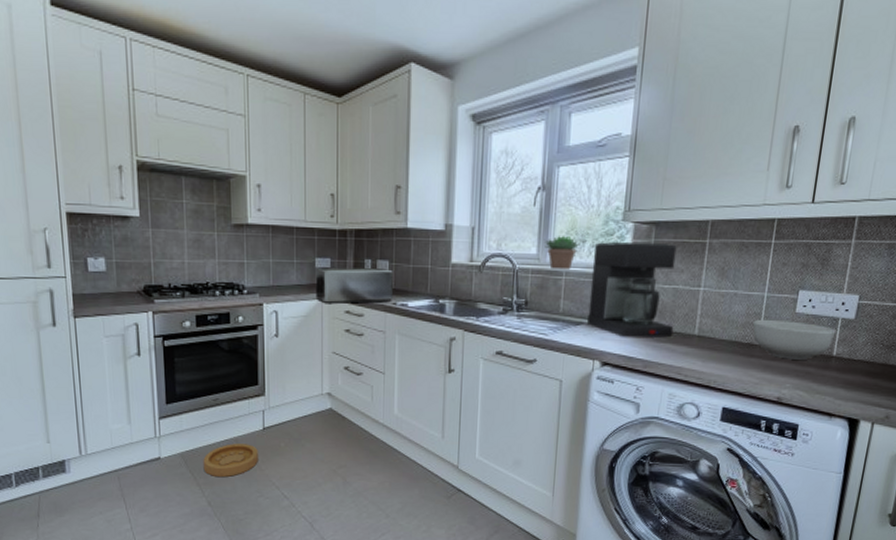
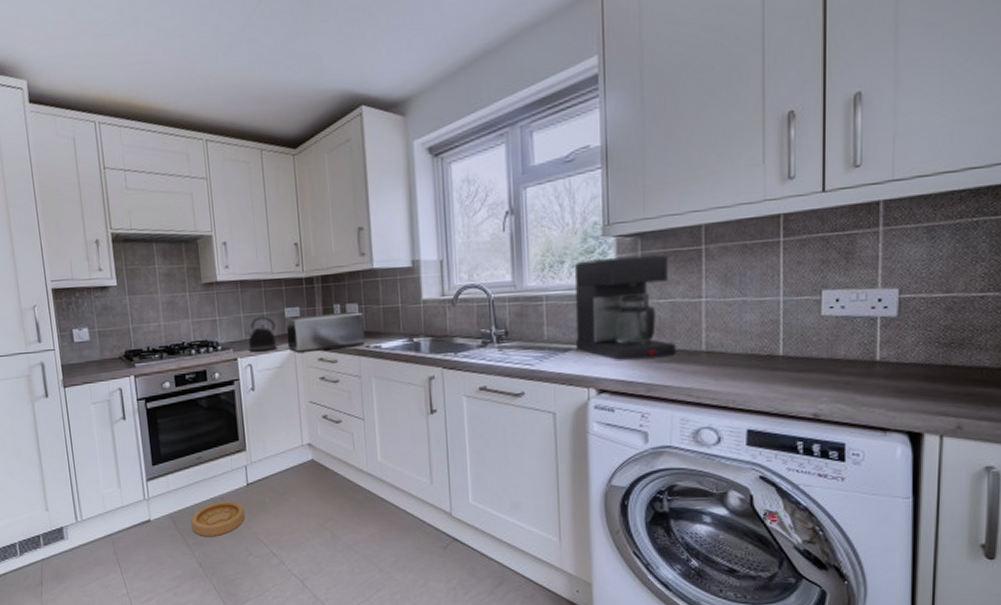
kettle: none [274,263,307,299] -> present [245,315,279,352]
succulent plant: present [545,235,579,270] -> none [519,258,557,295]
bowl: present [752,319,836,360] -> none [770,325,876,369]

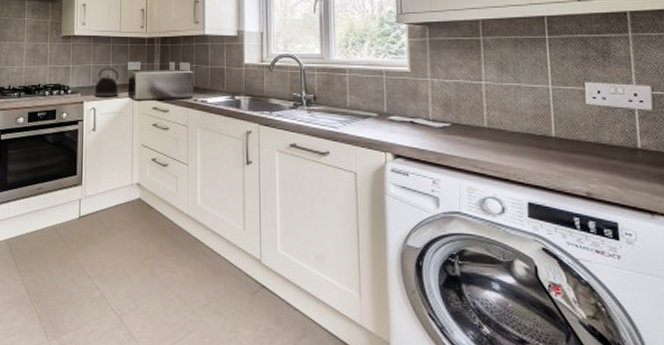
pet bowl: present [191,501,245,537] -> none [25,231,74,265]
coffee maker: present [574,254,677,360] -> none [373,42,462,130]

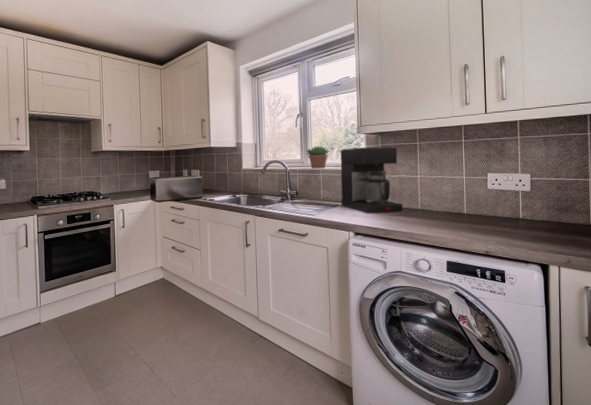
kettle: present [93,67,120,97] -> none [121,176,144,201]
succulent plant: none [327,36,359,67] -> present [306,145,329,169]
coffee maker: none [373,42,462,130] -> present [340,147,403,213]

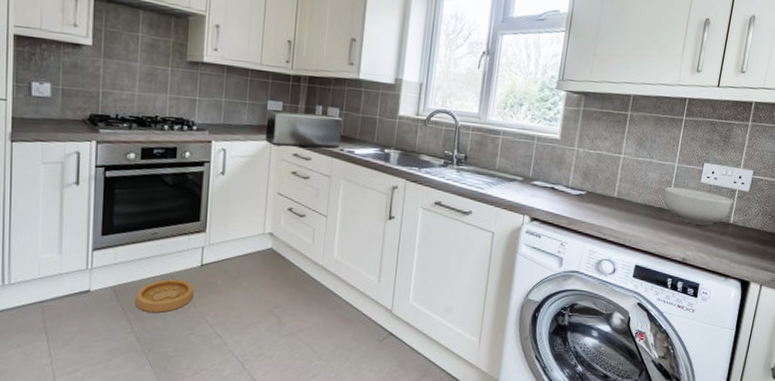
pet bowl: none [71,308,112,336] -> present [135,279,194,313]
succulent plant: present [306,145,329,169] -> none [485,97,517,130]
coffee maker: present [340,147,403,213] -> none [520,106,603,199]
bowl: none [458,195,519,223] -> present [664,187,734,226]

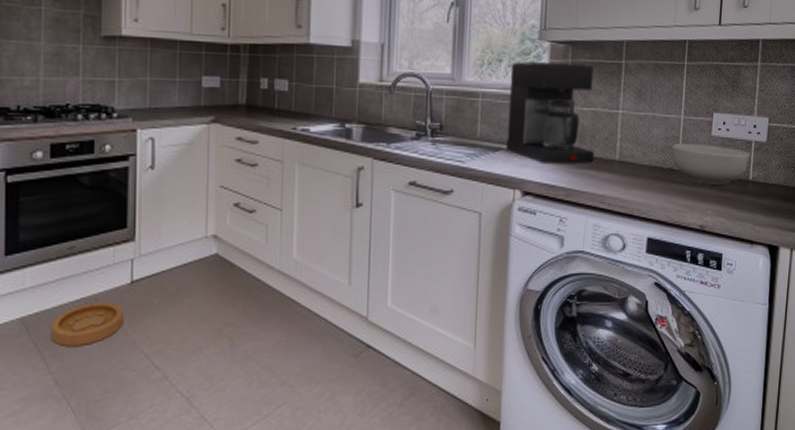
toaster: present [265,110,343,149] -> none [201,87,293,130]
coffee maker: none [520,106,603,199] -> present [506,61,595,164]

